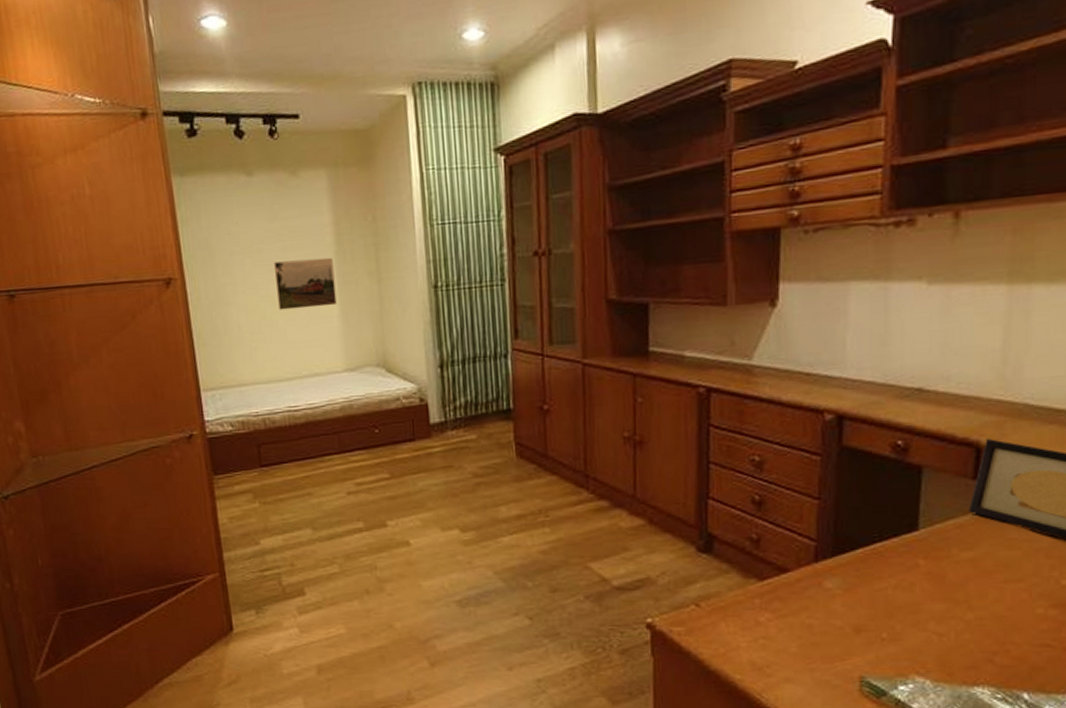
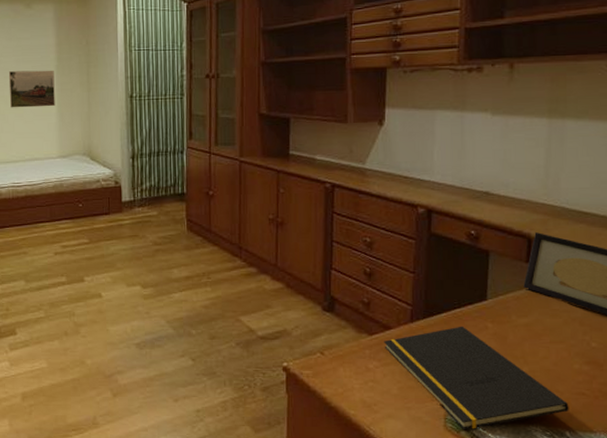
notepad: none [779,564,1028,694] -> present [384,326,569,429]

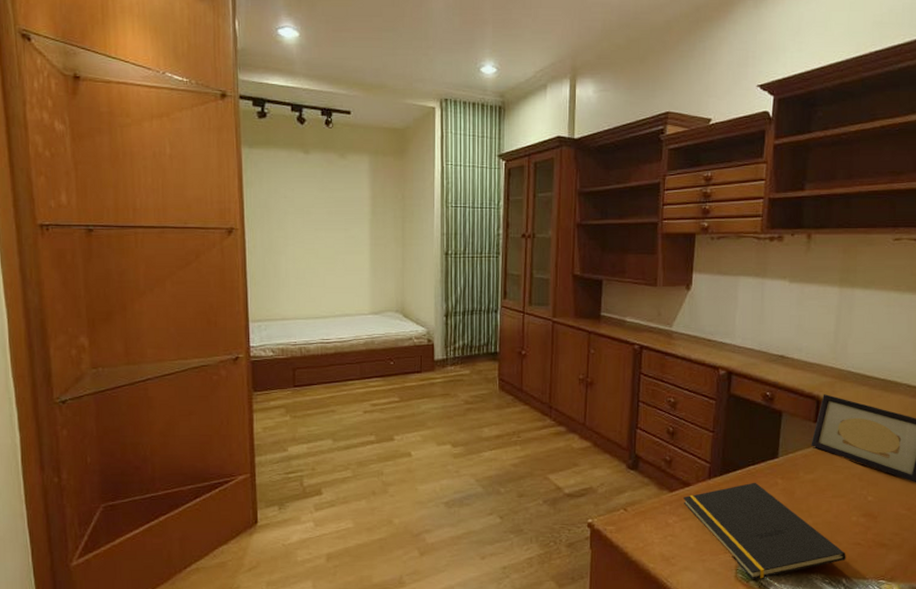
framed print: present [8,70,55,108] -> none [319,223,368,262]

